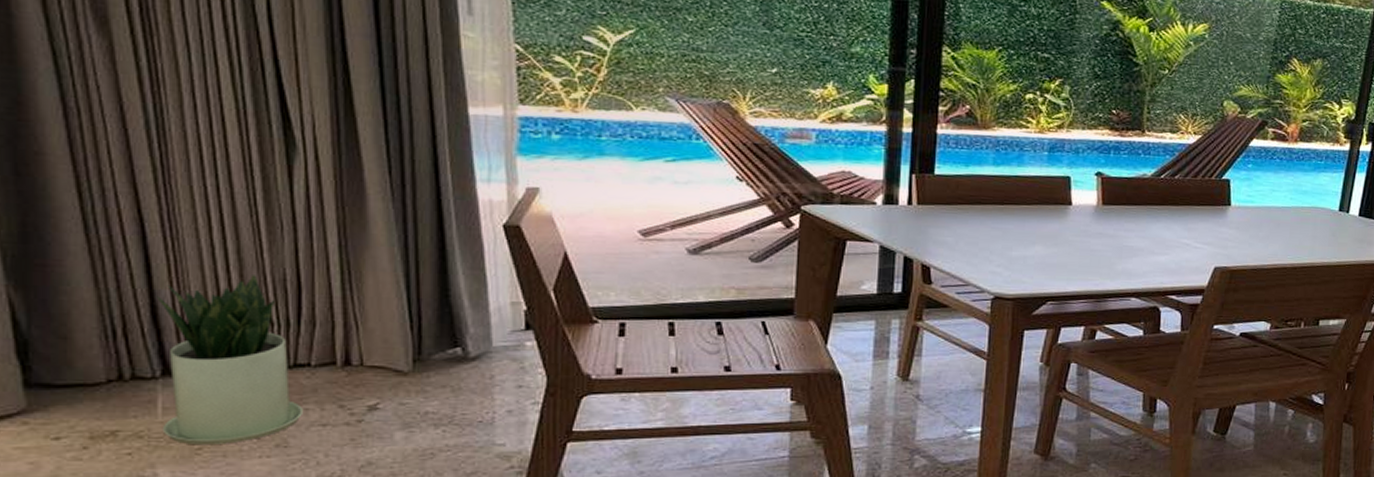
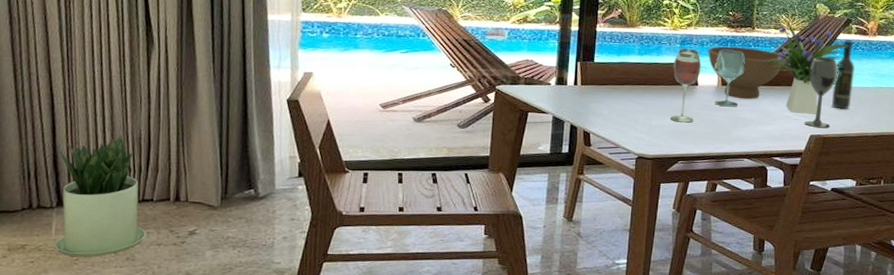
wineglass: none [1036,156,1076,253] -> present [671,48,701,123]
bowl: none [1083,154,1184,222] -> present [707,46,785,99]
wine glass: none [1093,159,1133,233] -> present [714,50,745,107]
flower arrangement: none [1155,122,1264,241] -> present [763,20,849,114]
wine glass: none [1207,169,1249,259] -> present [804,57,838,128]
wine bottle: none [1241,147,1271,235] -> present [831,39,855,109]

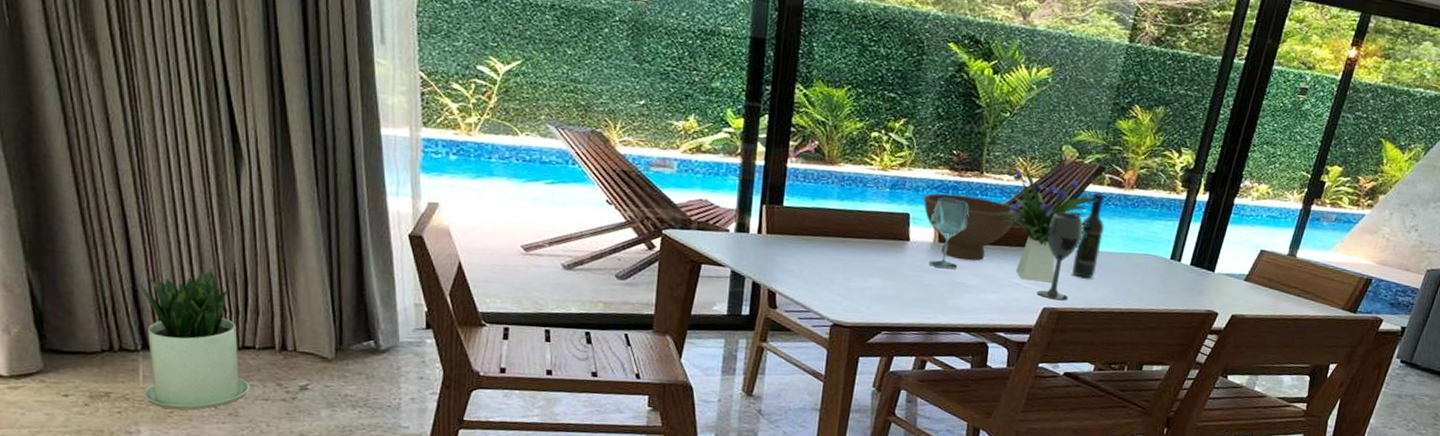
wineglass: present [671,48,701,123] -> none [874,193,915,286]

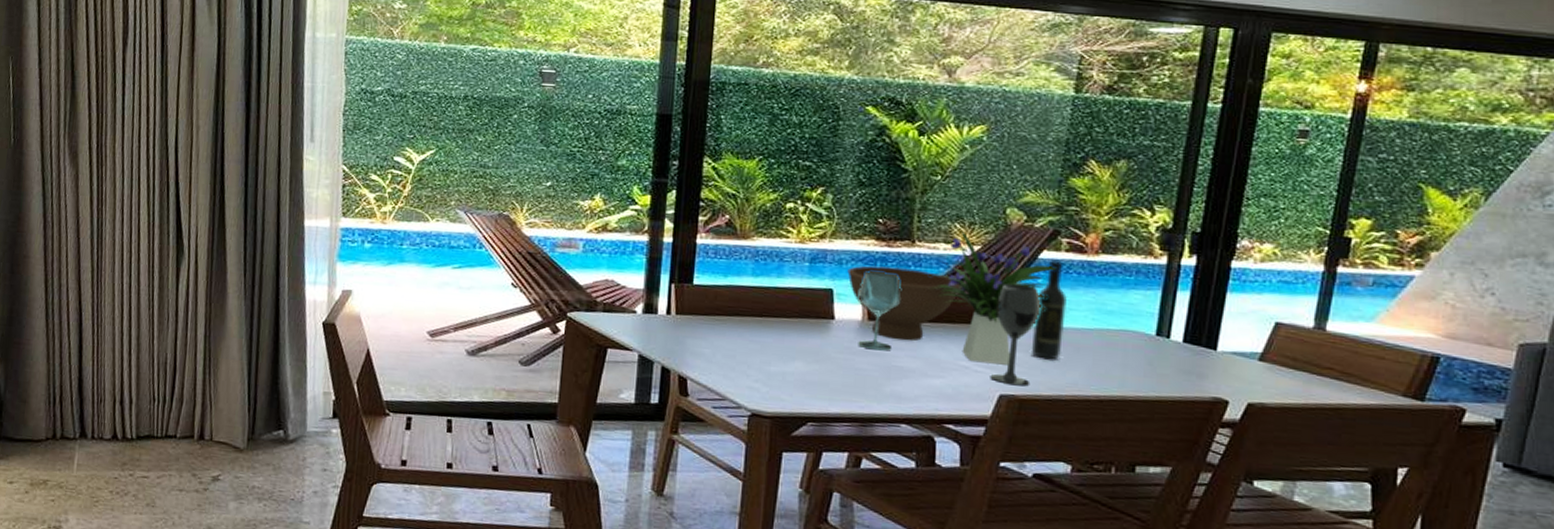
planter: present [137,268,249,410] -> none [75,358,168,500]

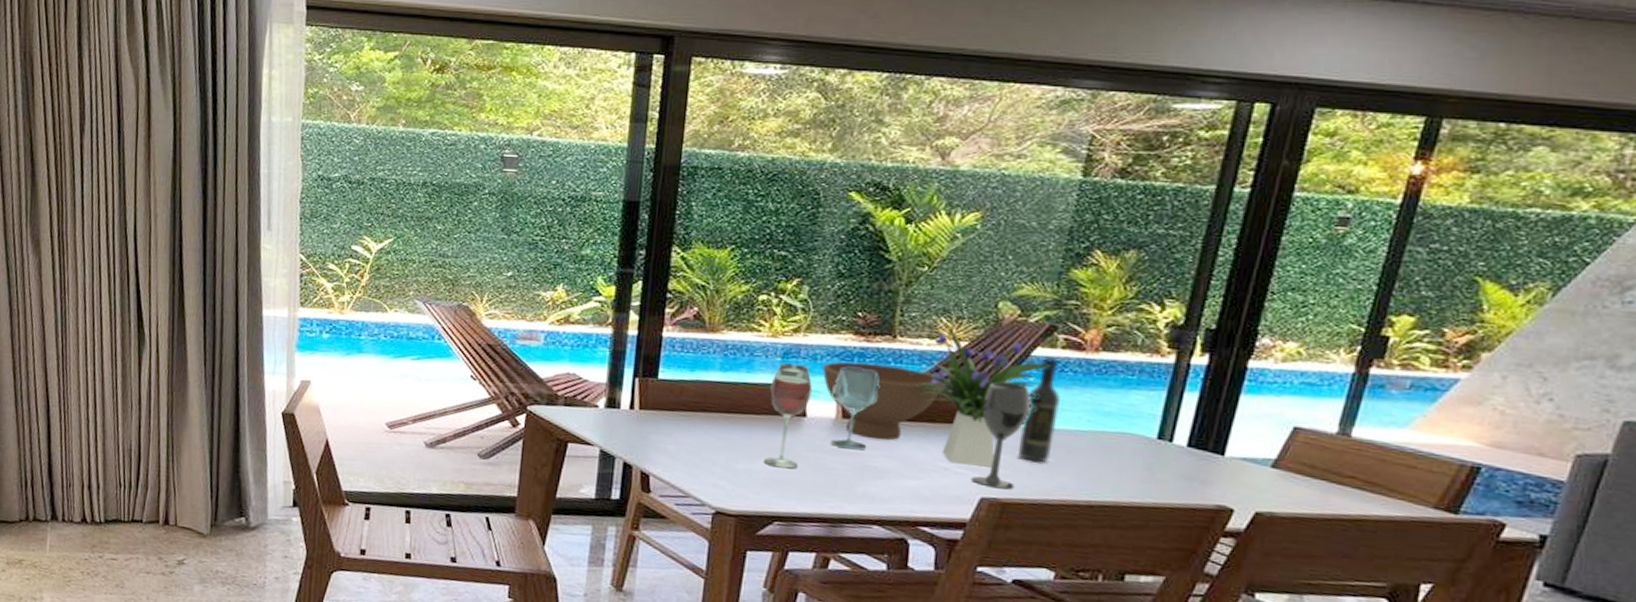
wineglass: none [796,267,839,370] -> present [764,362,812,469]

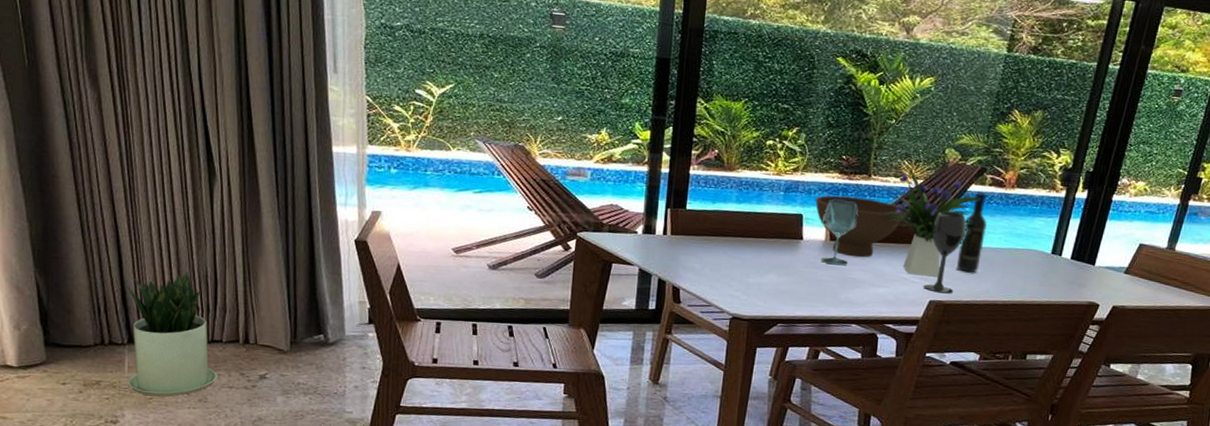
planter: none [48,444,135,580] -> present [125,271,217,397]
wineglass: present [764,362,812,469] -> none [770,196,808,282]

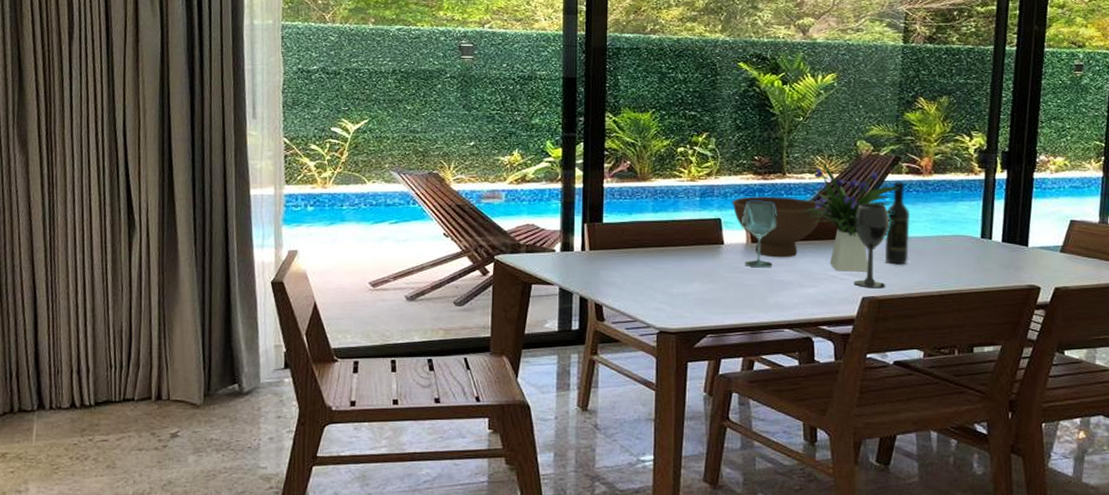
planter: present [125,271,217,397] -> none [34,328,127,466]

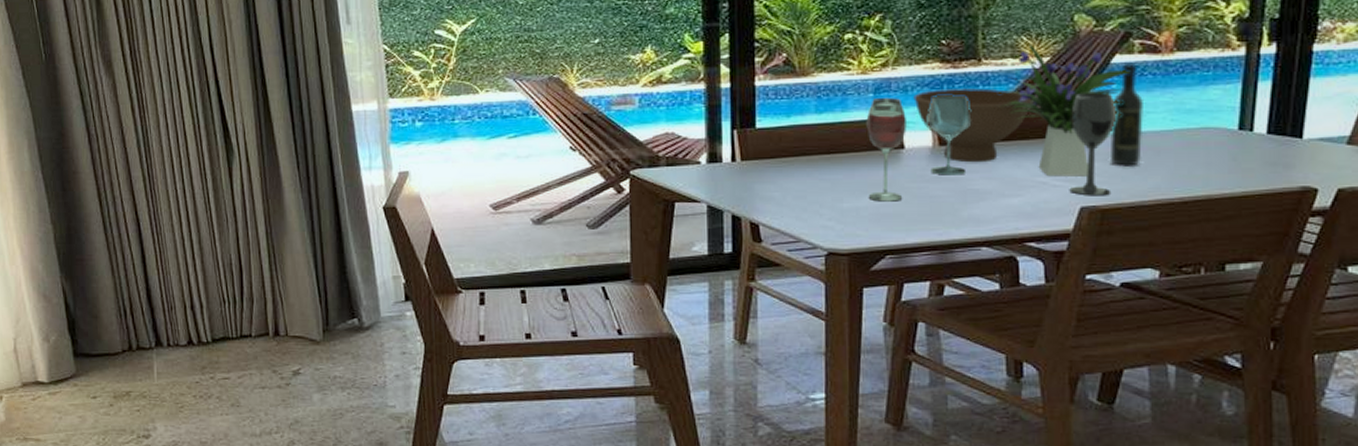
wineglass: none [693,201,726,289] -> present [866,97,906,202]

